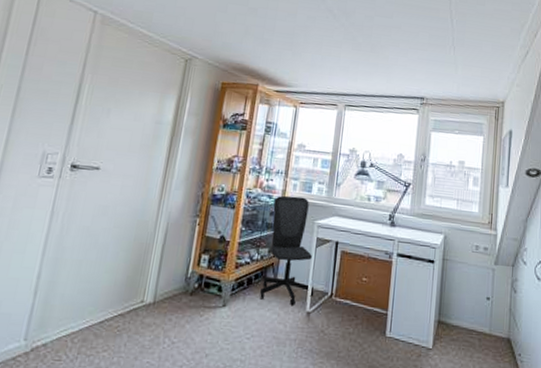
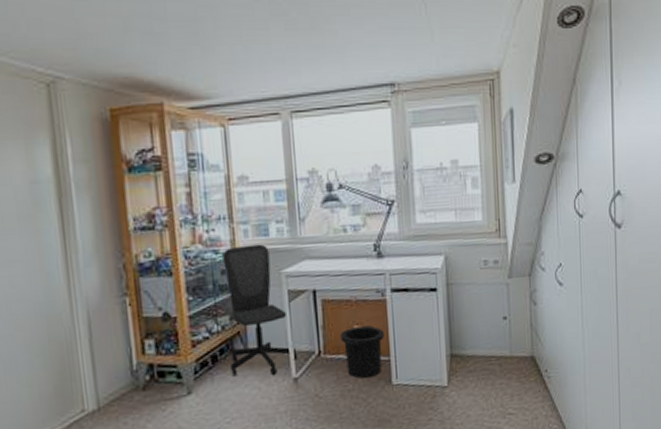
trash can: none [350,279,386,326] -> present [340,325,384,379]

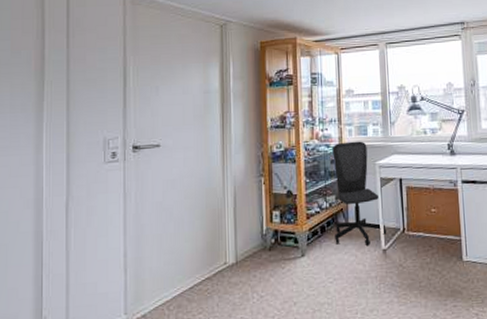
trash can: present [340,325,384,379] -> none [420,210,456,254]

